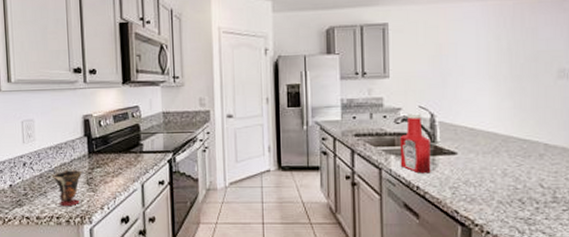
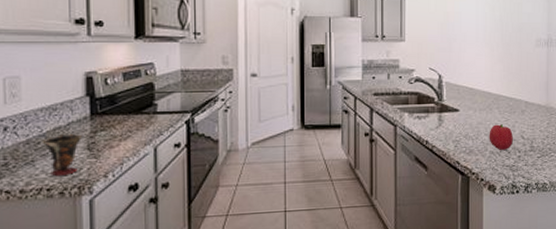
ketchup bottle: present [399,113,431,174] -> none [412,75,438,129]
fruit: none [496,170,530,200] -> present [489,124,514,150]

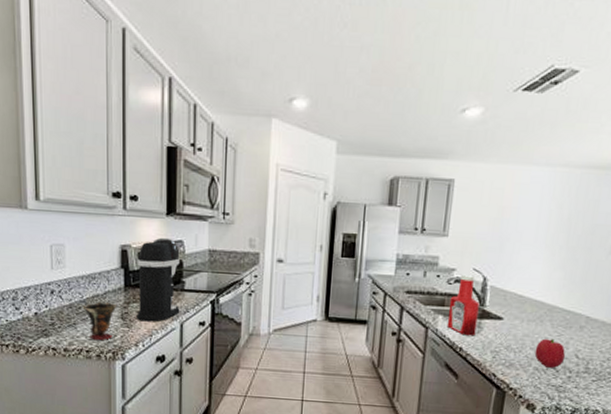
coffee maker: none [104,61,153,150] -> present [137,237,180,322]
ketchup bottle: none [412,75,438,129] -> present [447,275,480,336]

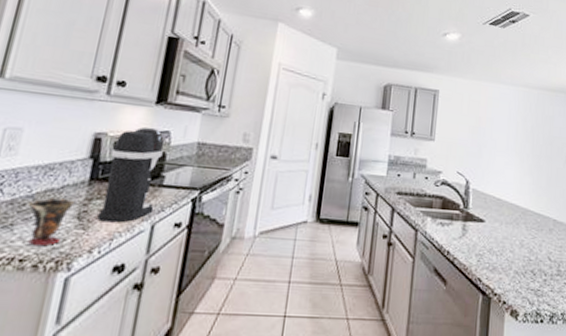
ketchup bottle: present [447,275,480,336] -> none [435,178,464,239]
fruit: present [534,338,566,368] -> none [514,241,540,271]

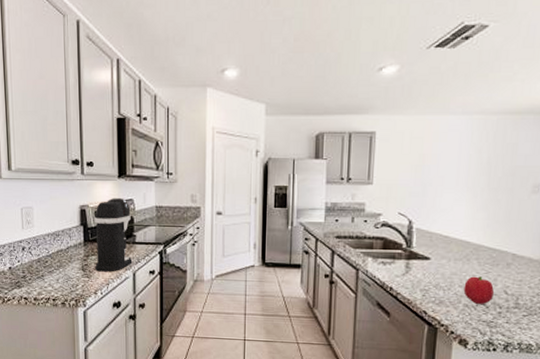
cup: present [26,198,74,246] -> none [49,256,77,290]
fruit: none [514,241,540,271] -> present [463,276,495,304]

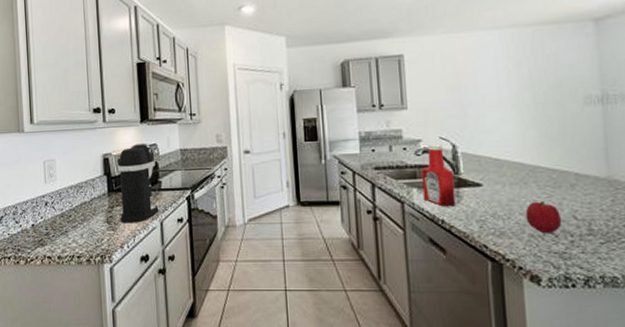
ketchup bottle: none [376,219,407,276] -> present [421,145,456,207]

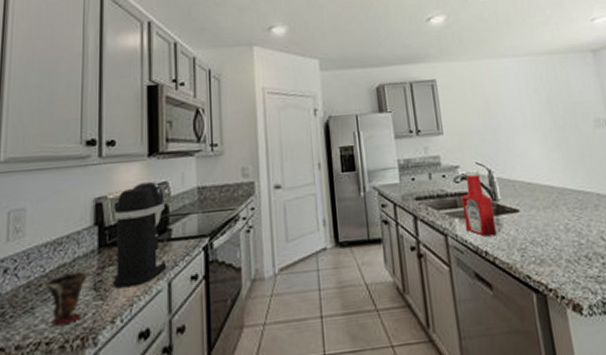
cup: none [72,209,102,246] -> present [44,271,87,327]
fruit: present [525,201,562,233] -> none [560,224,593,257]

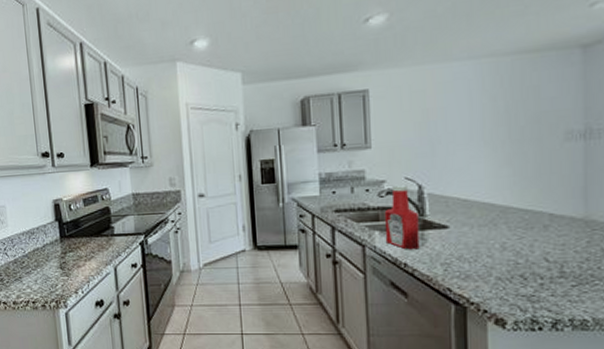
cup: present [44,271,87,327] -> none [25,255,55,292]
coffee maker: present [113,181,167,289] -> none [68,187,113,269]

